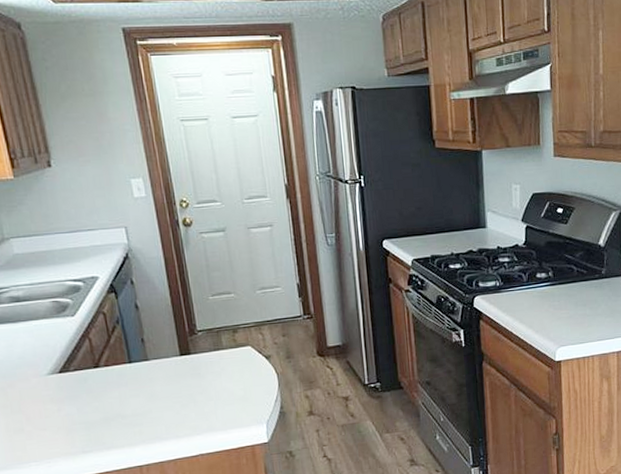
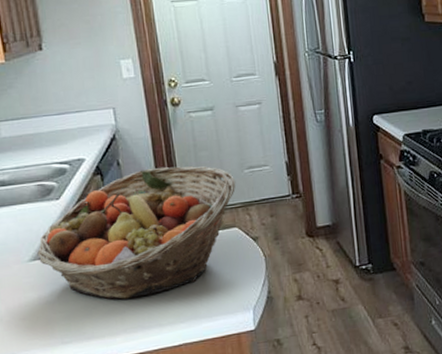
fruit basket: none [55,286,249,412] -> present [37,166,236,300]

